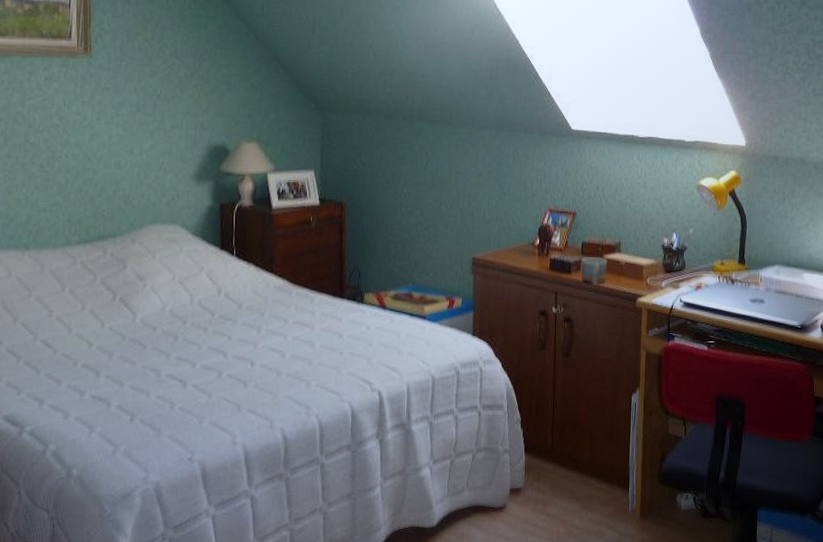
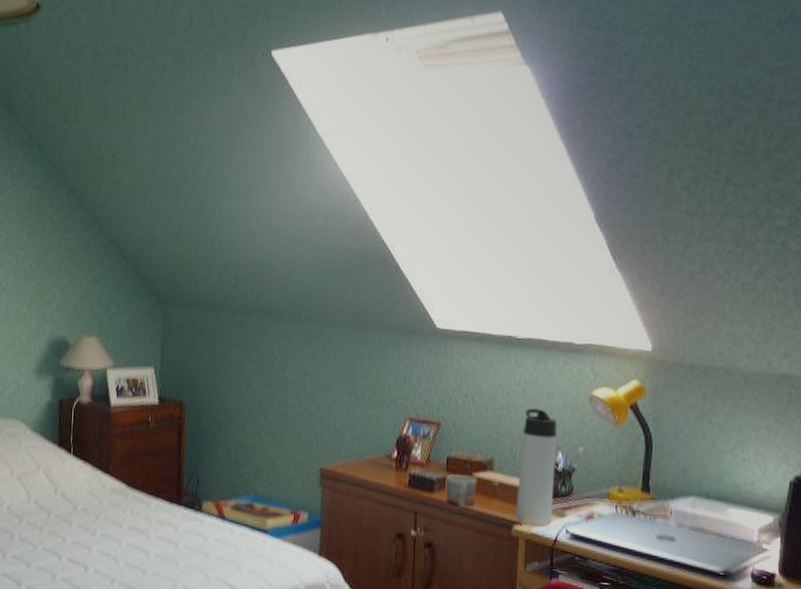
thermos bottle: none [640,197,672,299] -> present [516,408,558,527]

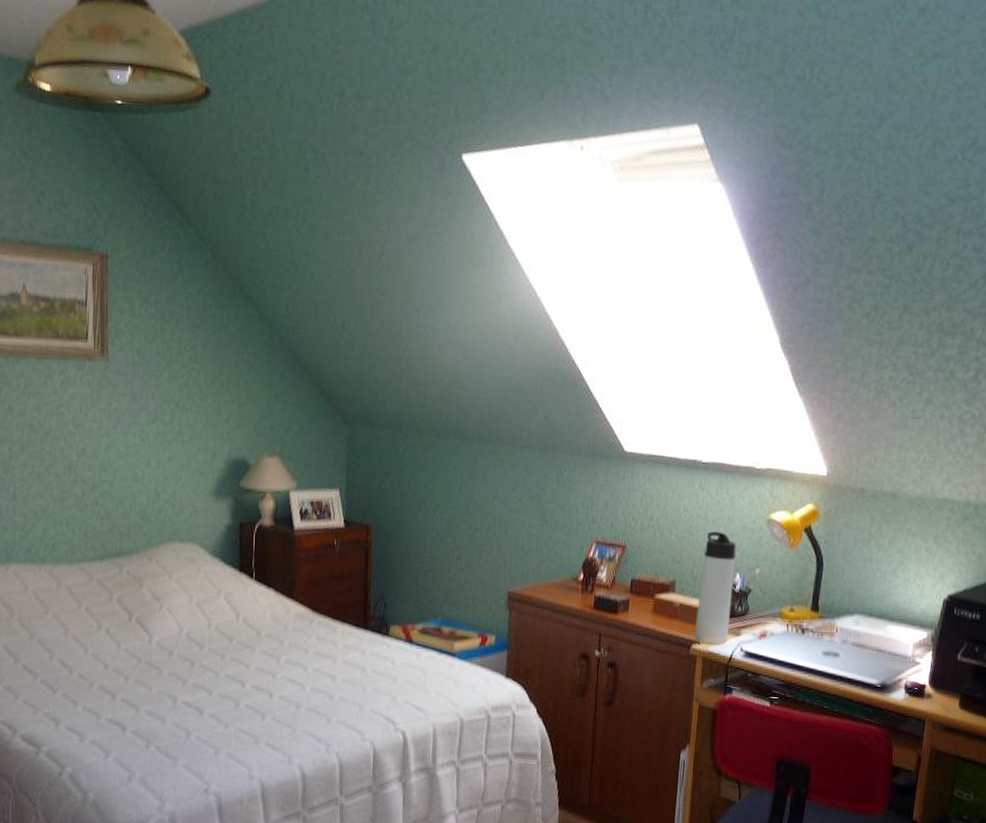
mug: present [444,474,478,508] -> none [628,596,660,629]

